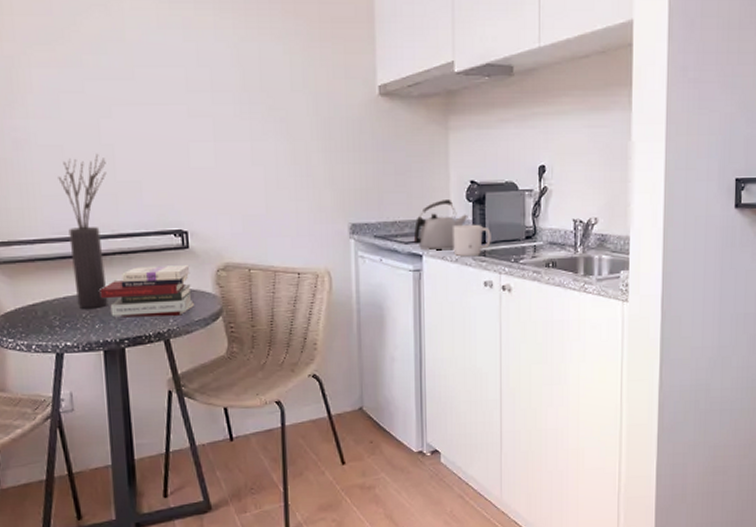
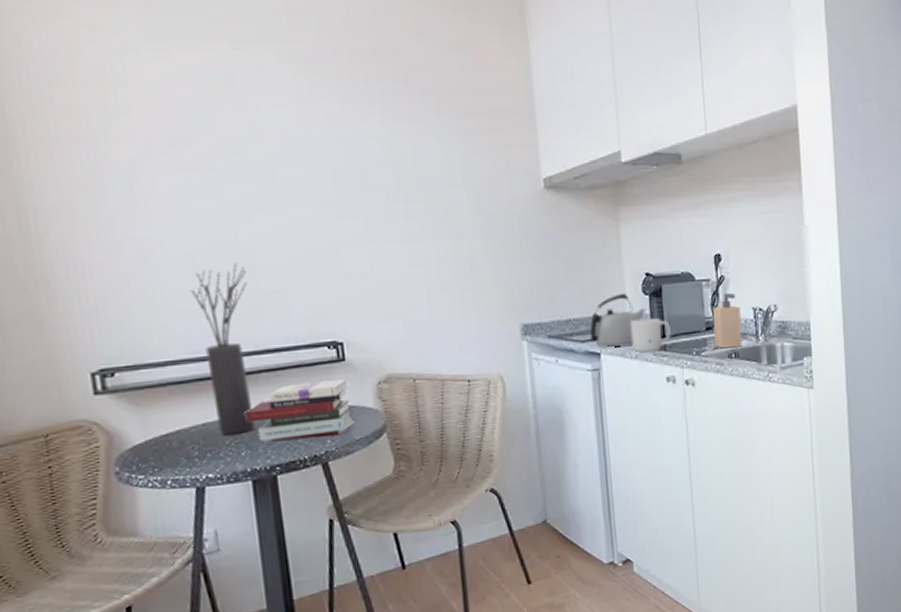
soap dispenser: none [533,203,561,258] -> present [712,292,742,349]

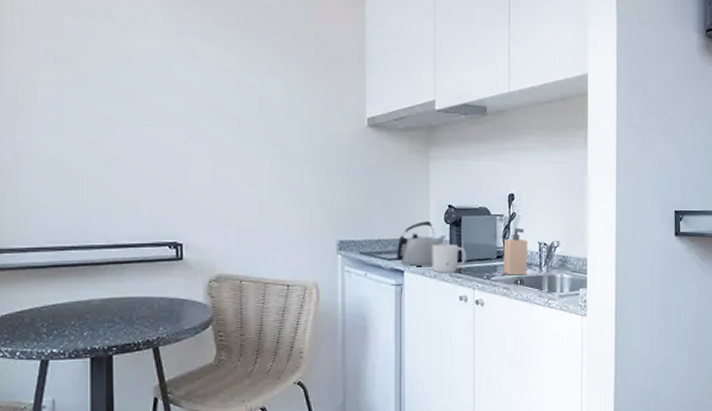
vase: present [191,262,255,437] -> none [56,168,106,317]
books: present [245,379,354,442] -> none [91,276,185,325]

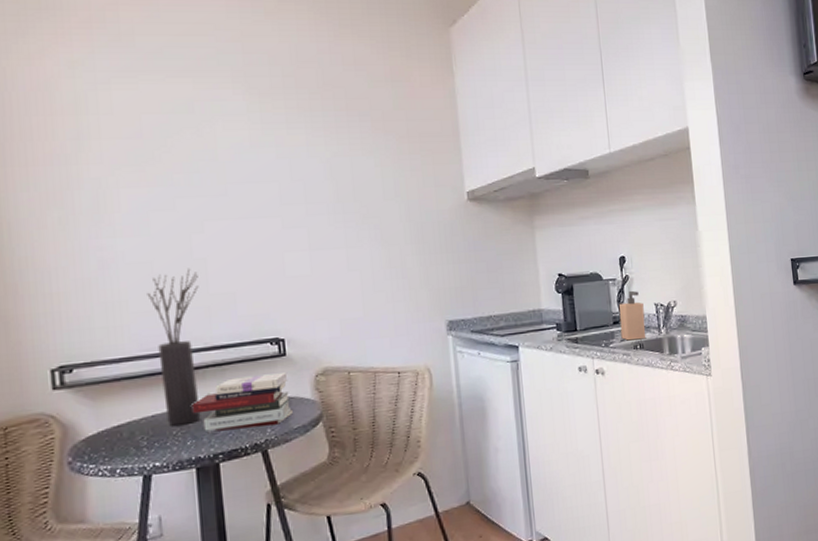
vase: none [56,168,106,317] -> present [147,268,201,427]
books: none [91,276,185,325] -> present [192,372,293,432]
kettle: present [396,221,446,267] -> none [509,292,559,342]
mug: present [432,244,466,273] -> none [545,313,582,345]

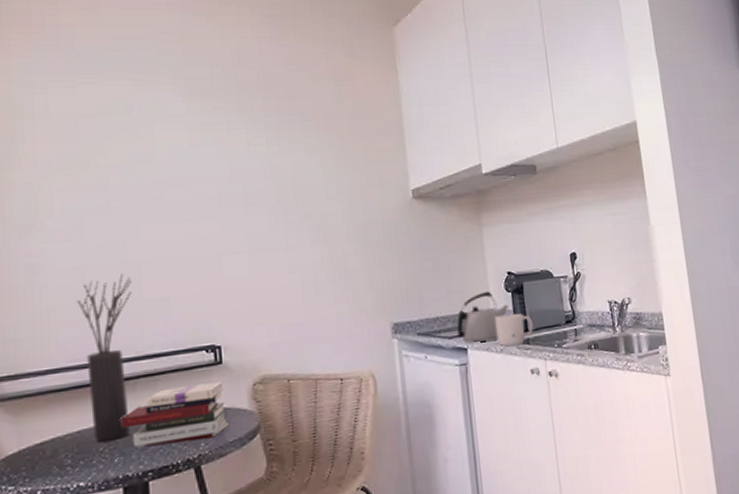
kettle: none [509,292,559,342] -> present [457,292,509,345]
mug: none [545,313,582,345] -> present [495,313,533,347]
soap dispenser: present [618,290,646,341] -> none [571,287,601,341]

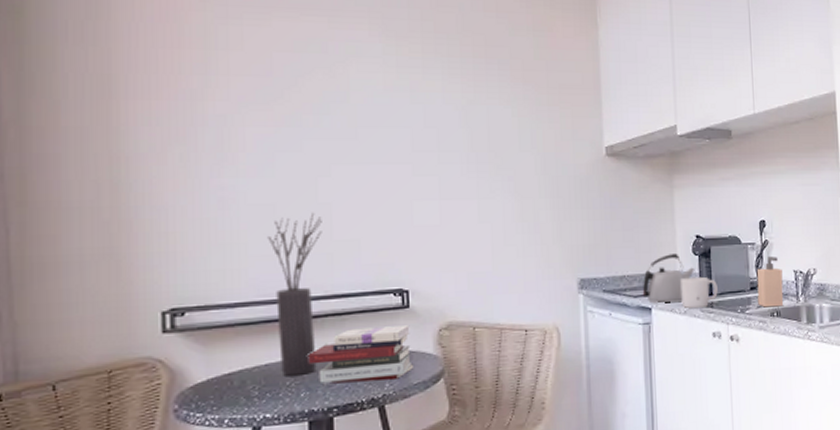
soap dispenser: none [571,287,601,341] -> present [756,256,784,308]

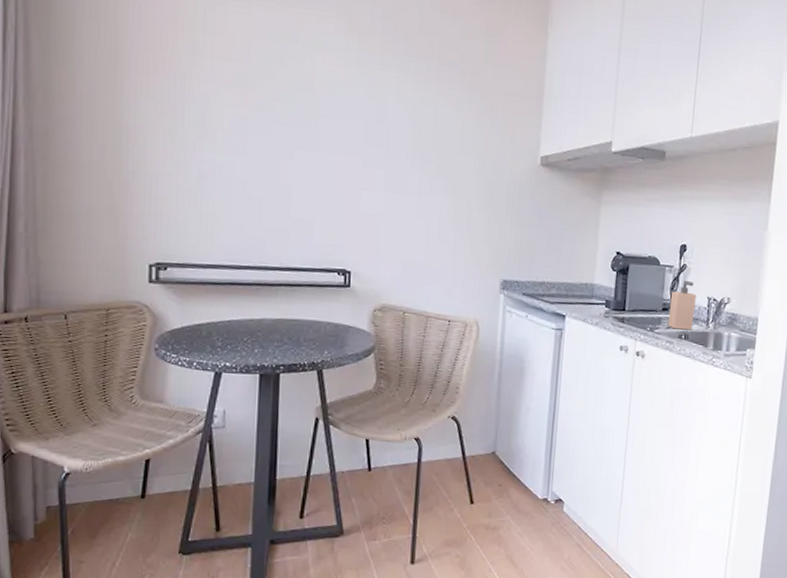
vase: present [267,212,322,378] -> none [236,191,283,335]
books: present [308,325,413,384] -> none [262,299,349,349]
kettle: present [642,254,695,304] -> none [558,266,612,314]
mug: present [680,276,718,309] -> none [594,290,631,322]

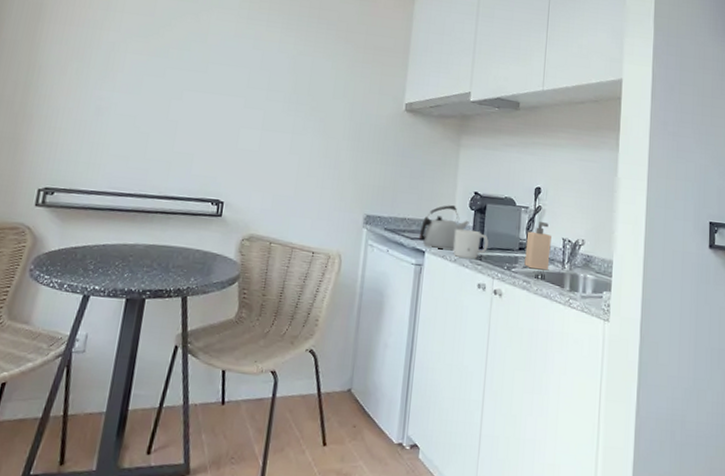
kettle: none [558,266,612,314] -> present [418,205,470,251]
mug: none [594,290,631,322] -> present [453,228,488,260]

